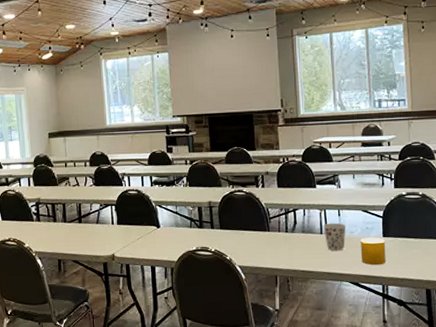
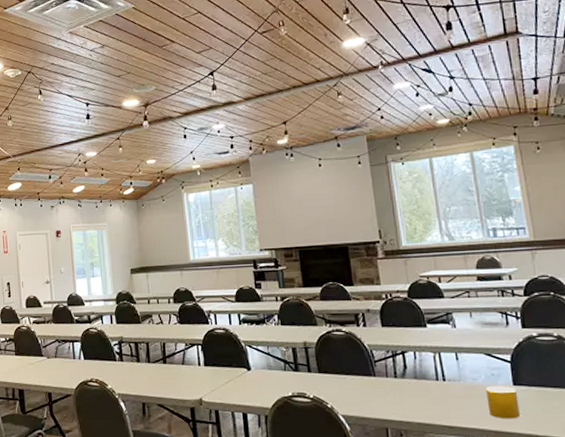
cup: present [322,222,346,251] -> none [438,367,467,401]

